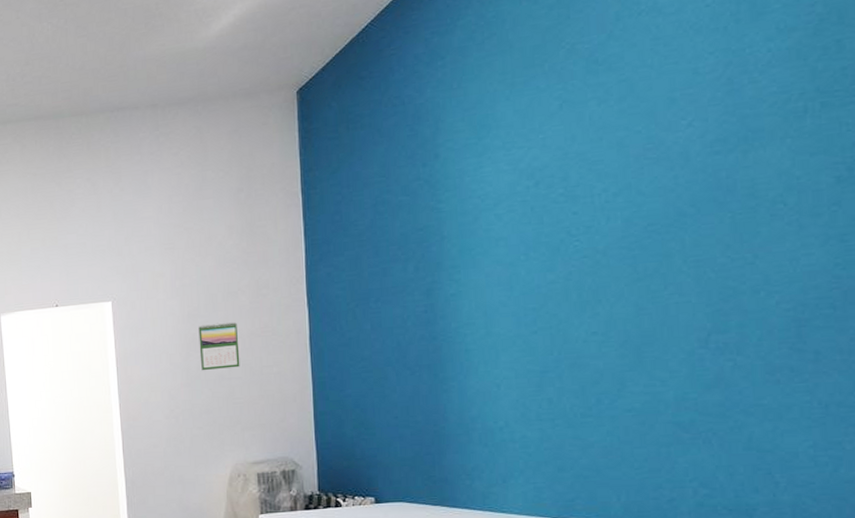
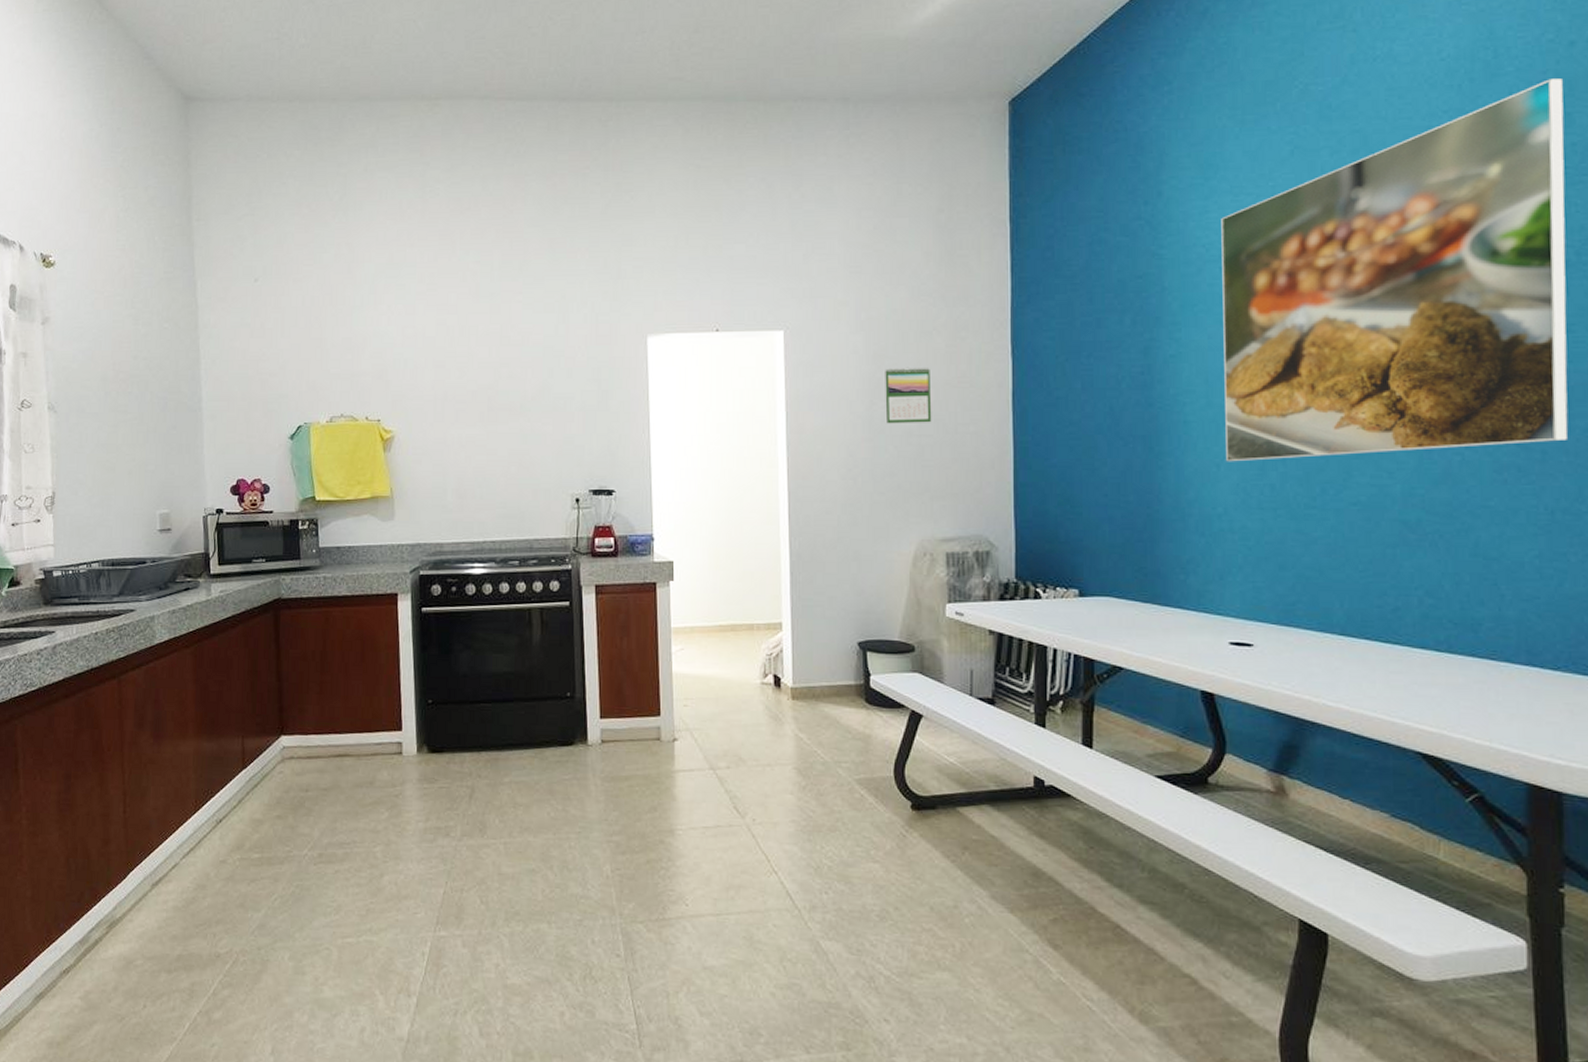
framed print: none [495,9,842,382] -> present [1221,78,1568,462]

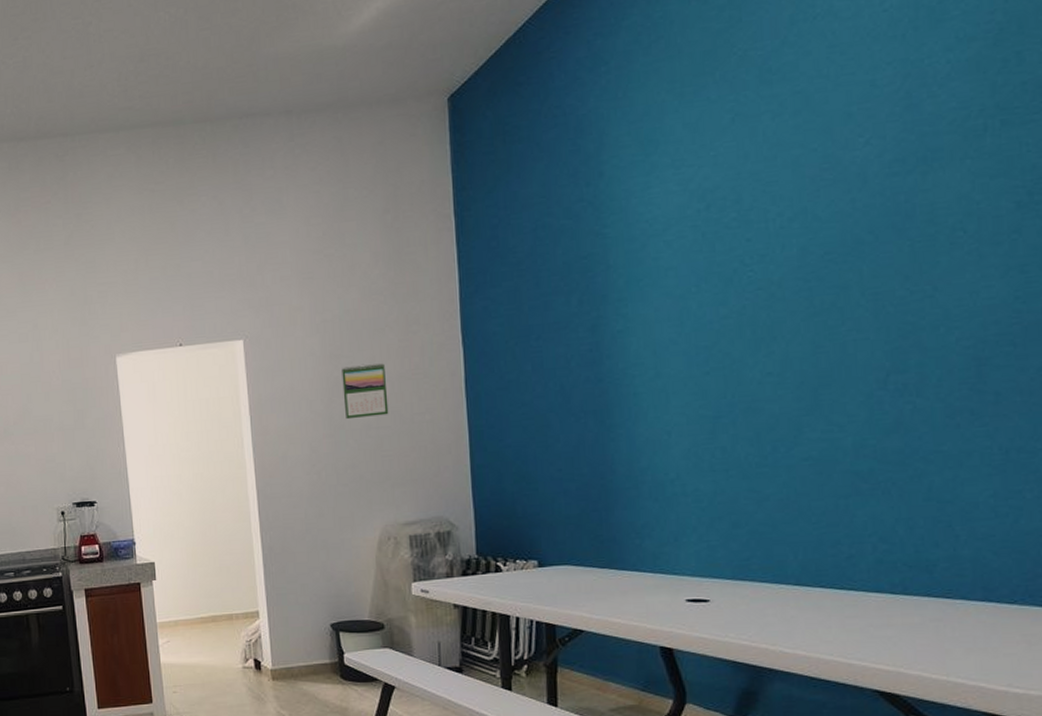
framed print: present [1221,78,1568,462] -> none [663,17,1022,429]

